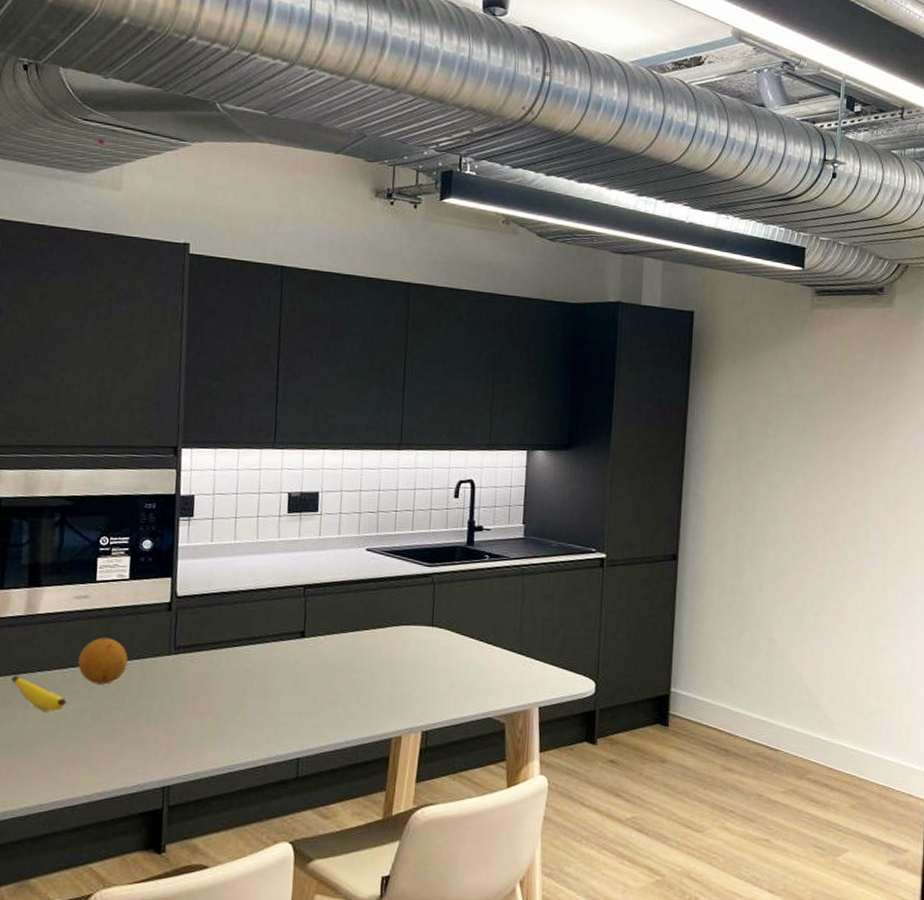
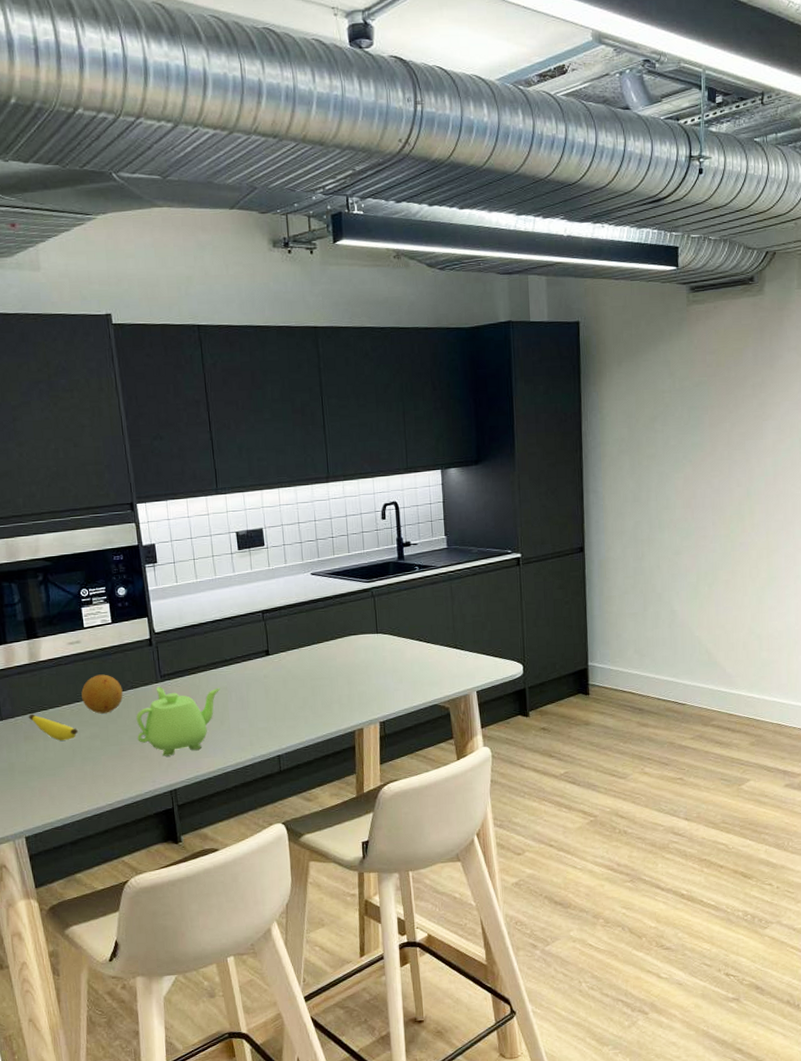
teapot: none [135,660,242,745] -> present [136,687,220,757]

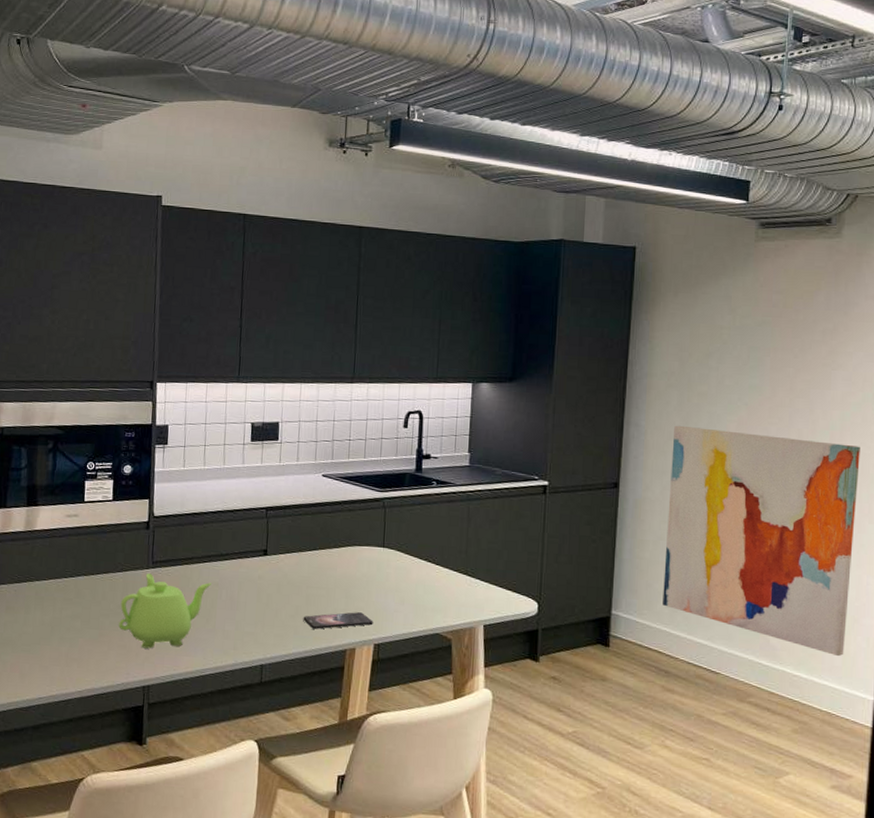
banana: present [29,713,78,741] -> none [14,583,60,616]
fruit: present [81,674,123,714] -> none [70,552,112,594]
smartphone: none [311,695,377,716] -> present [303,612,373,629]
wall art: none [628,487,792,676] -> present [662,425,860,657]

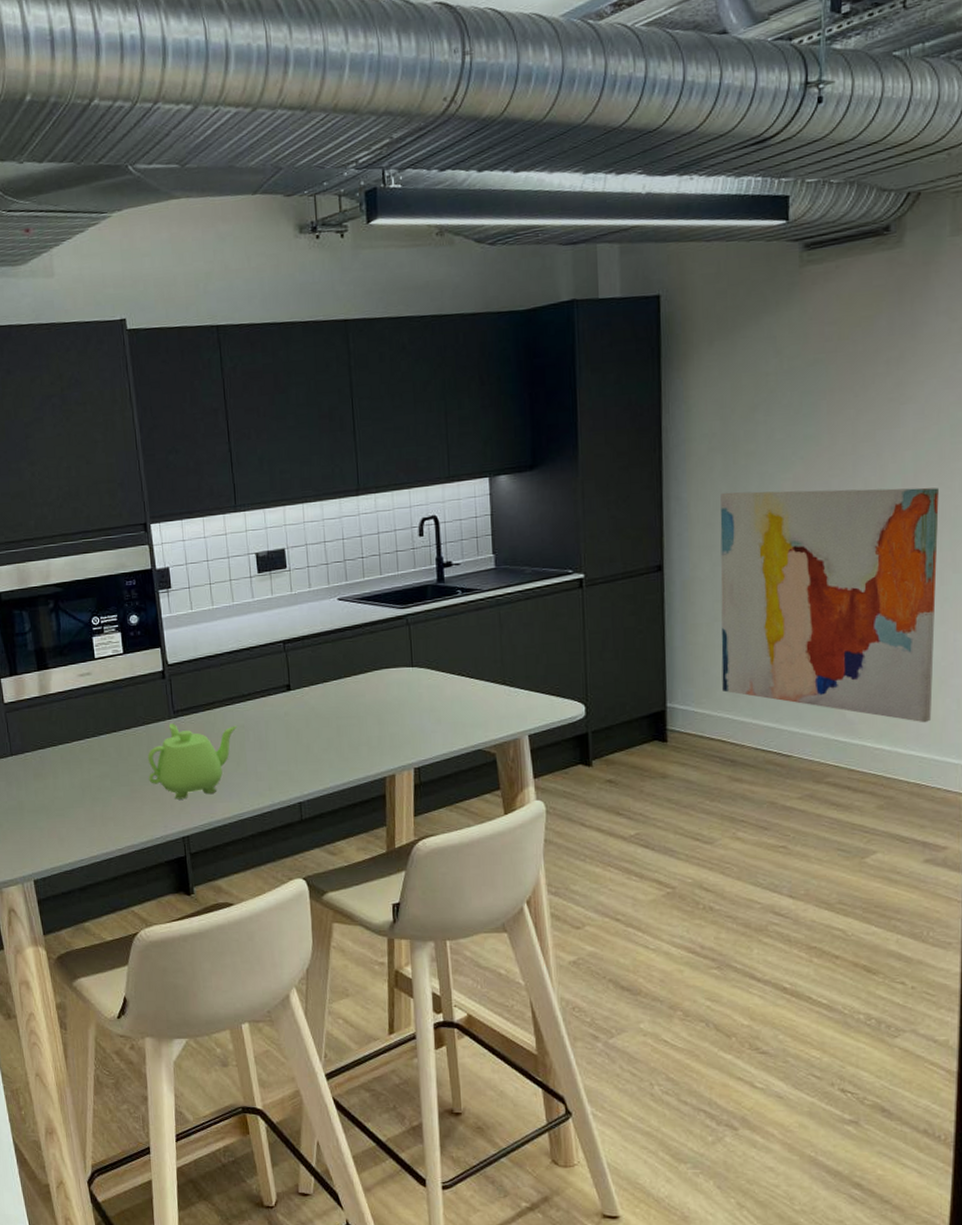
smartphone: present [303,612,373,629] -> none [336,737,411,760]

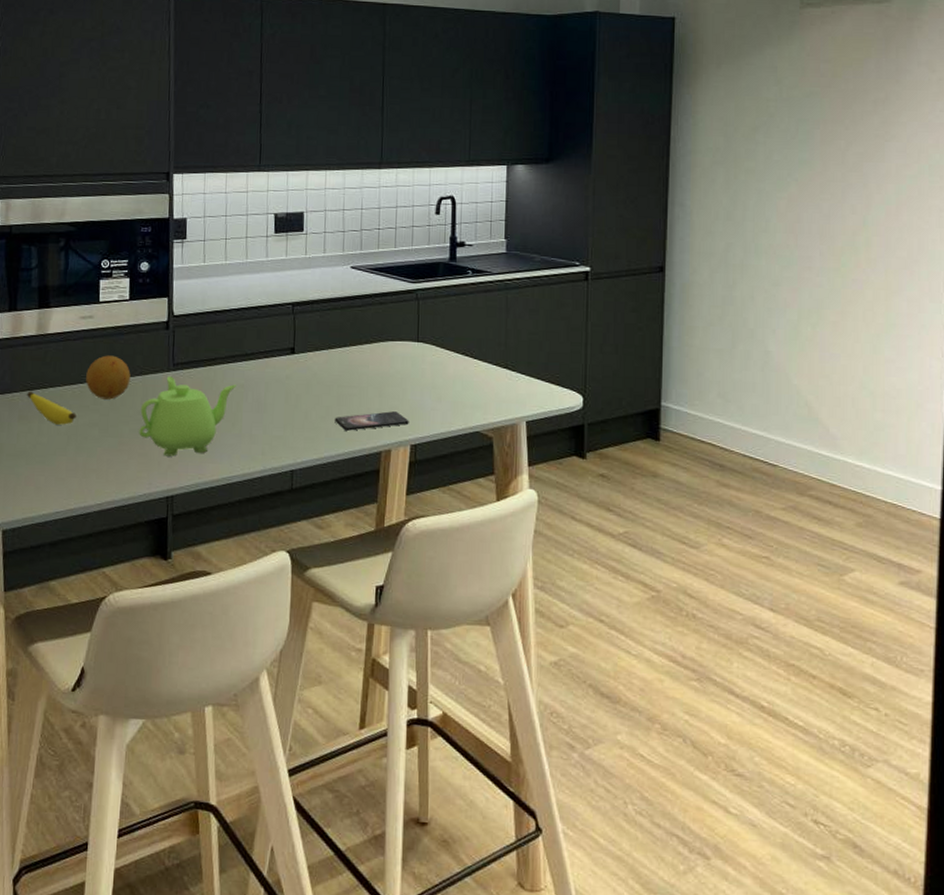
banana: none [38,749,88,779] -> present [27,391,76,425]
fruit: none [91,709,135,751] -> present [86,355,131,400]
smartphone: none [336,737,411,760] -> present [335,411,409,431]
wall art: present [720,487,939,723] -> none [715,204,918,445]

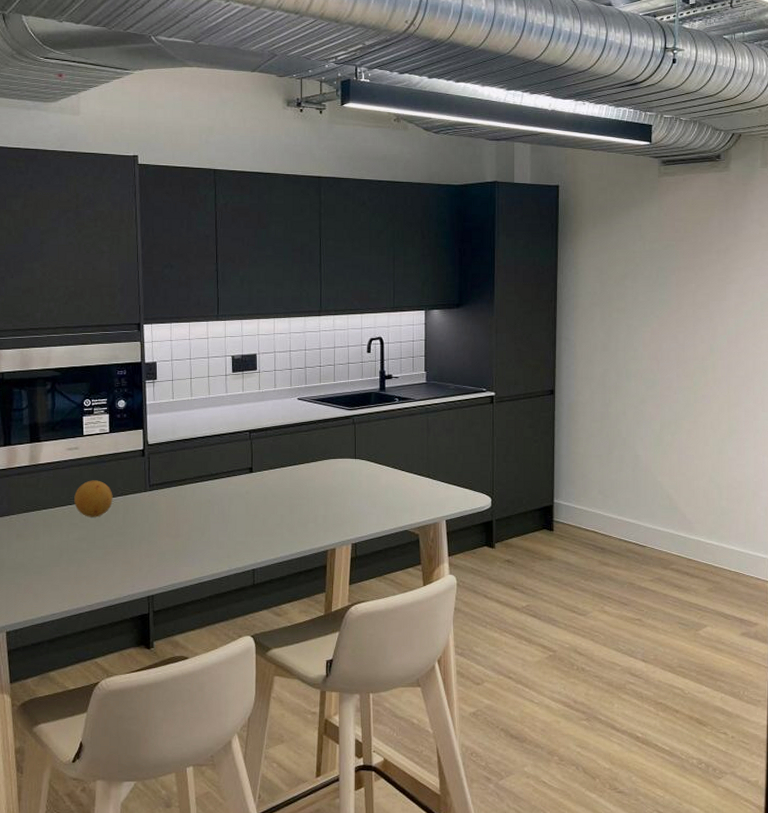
banana: present [27,391,76,425] -> none [23,513,67,541]
teapot: present [139,376,236,457] -> none [122,496,204,563]
smartphone: present [335,411,409,431] -> none [288,517,350,534]

